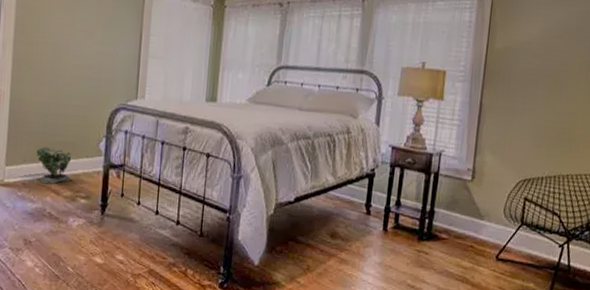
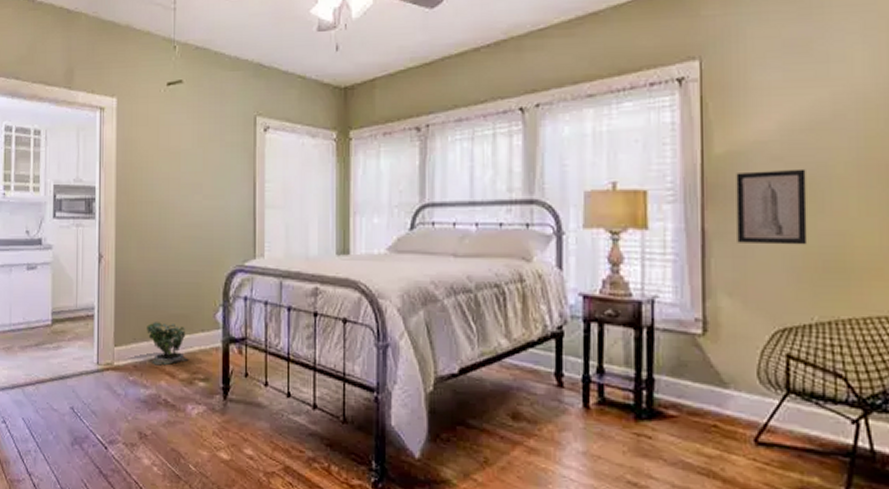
wall art: none [502,64,554,121] -> present [736,168,808,245]

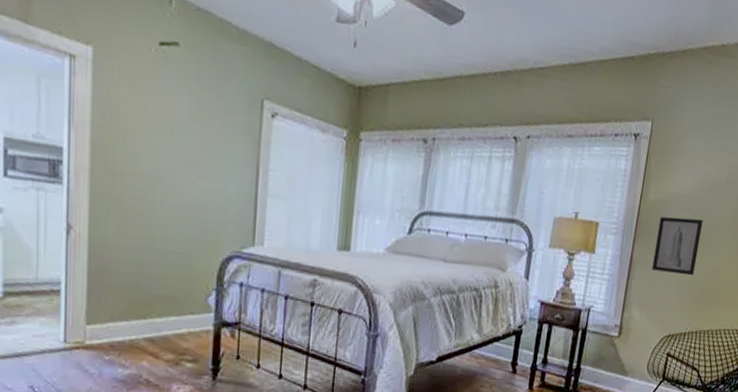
potted plant: present [147,322,189,366] -> none [127,301,176,346]

